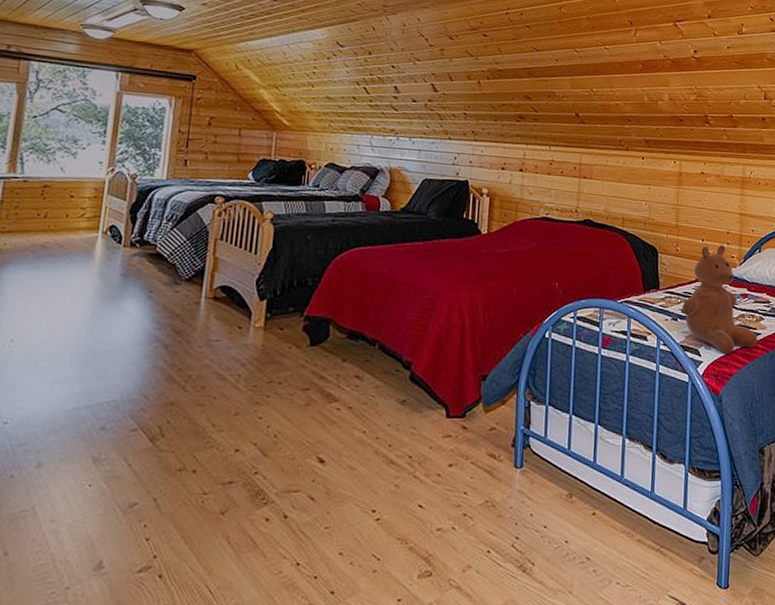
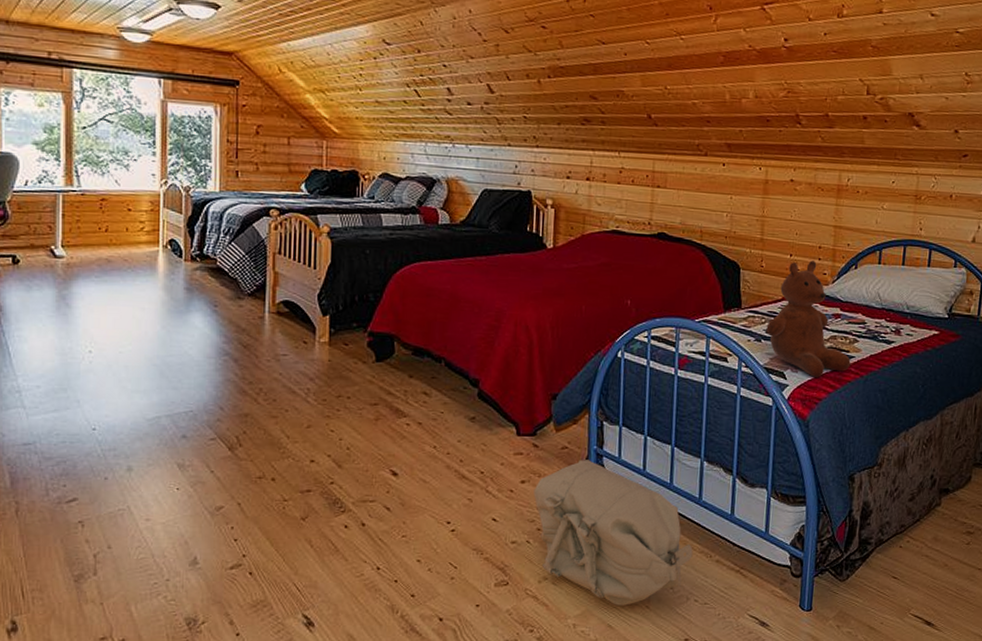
duffel bag: none [460,440,615,593] -> present [533,460,693,606]

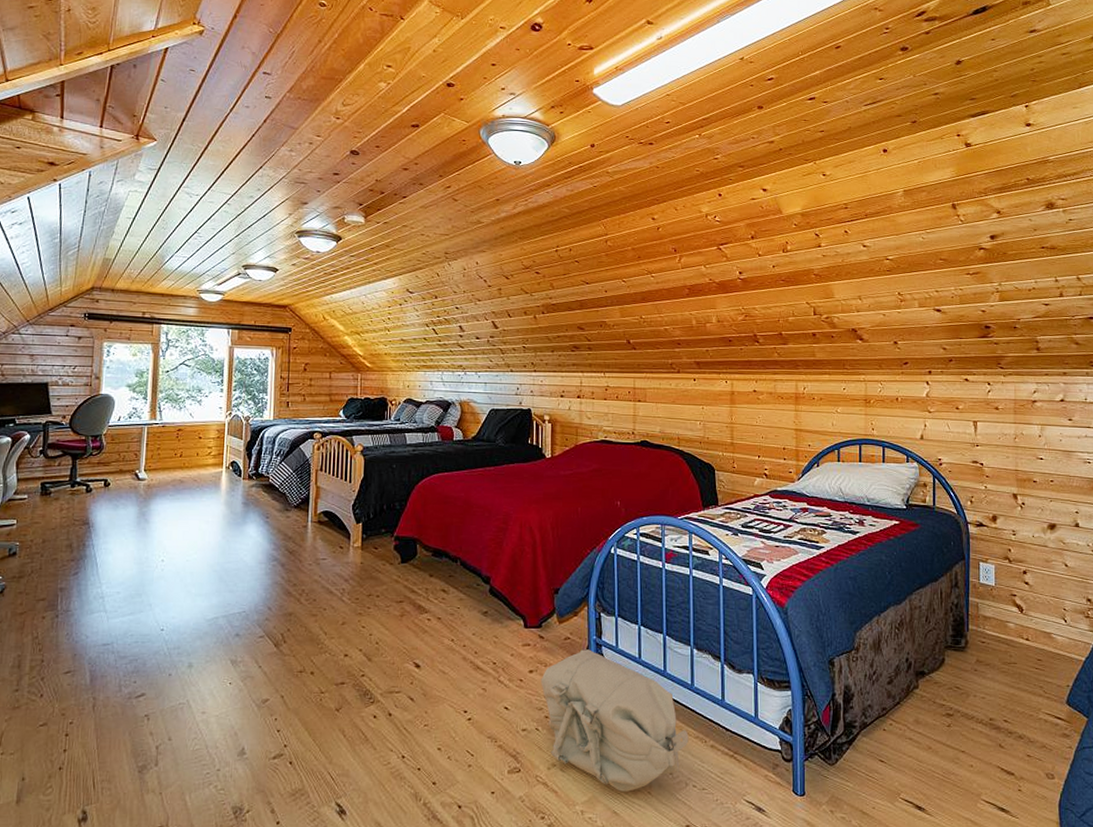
teddy bear: present [766,261,851,377] -> none [742,461,821,567]

